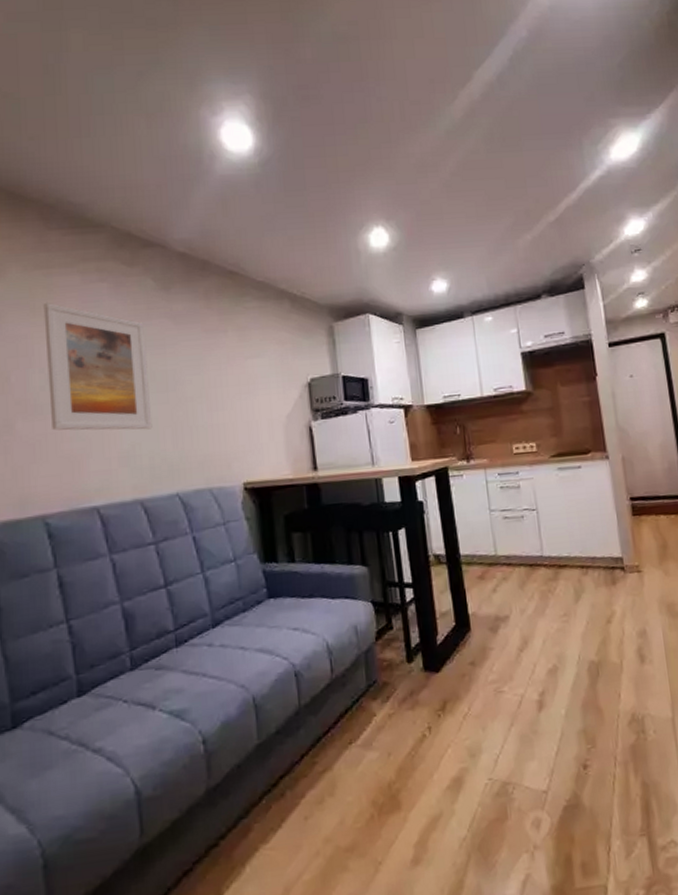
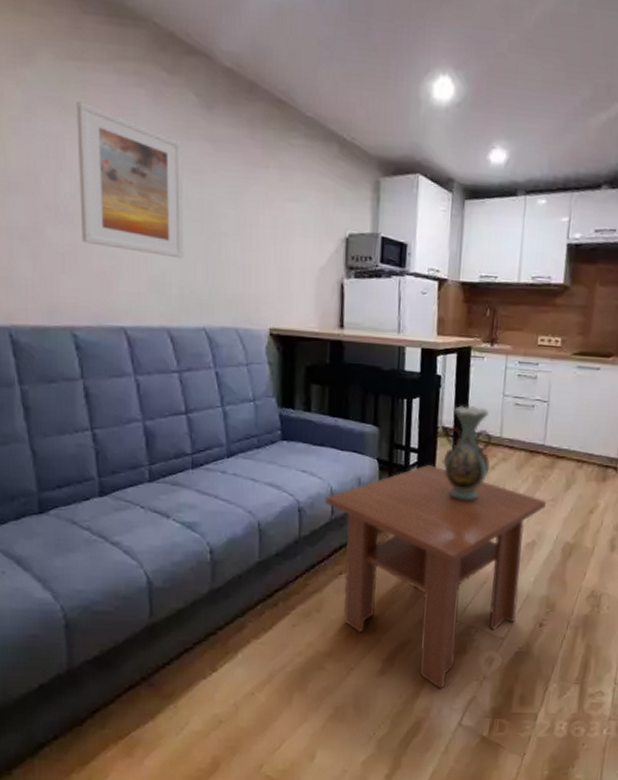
coffee table: none [321,598,559,872] -> present [324,465,546,689]
decorative vase: none [438,527,492,634] -> present [442,405,492,502]

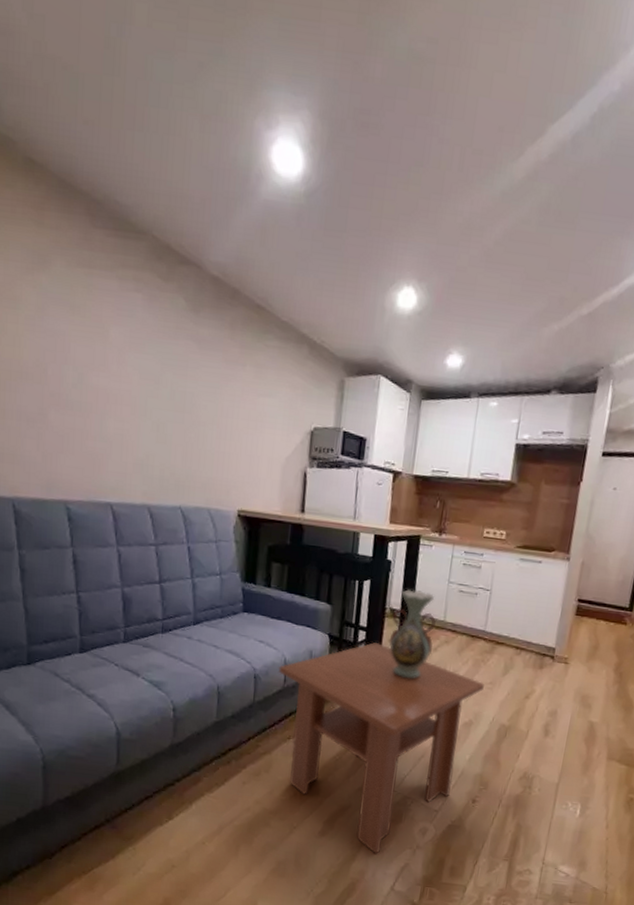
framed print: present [76,101,184,259] -> none [79,303,171,444]

